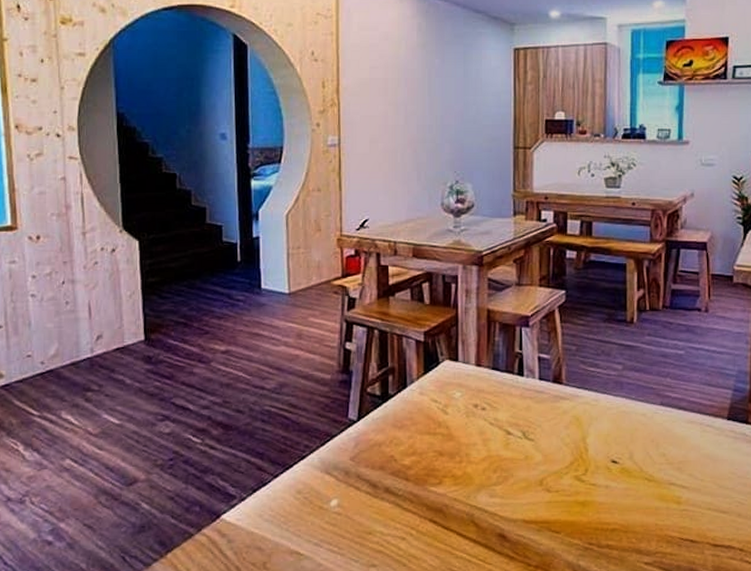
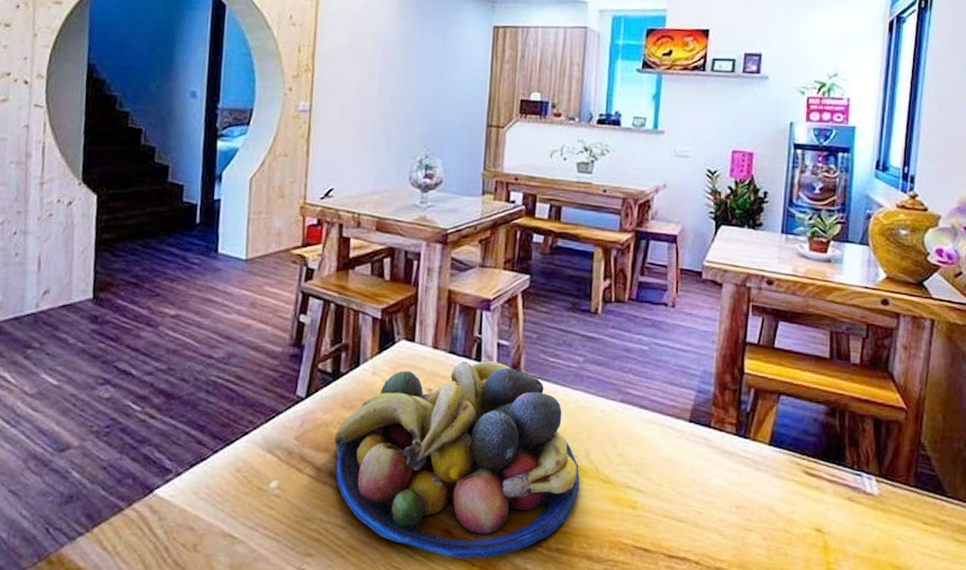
fruit bowl: none [389,375,625,560] -> present [334,361,580,559]

